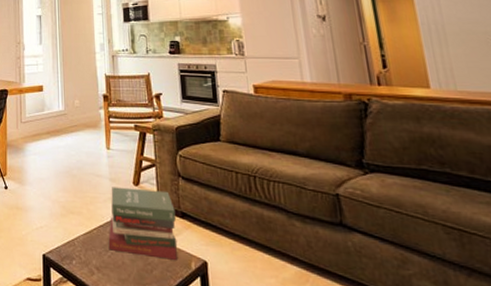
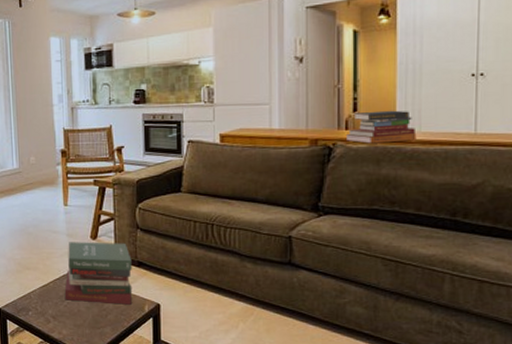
books: none [379,68,454,100] -> present [345,110,417,144]

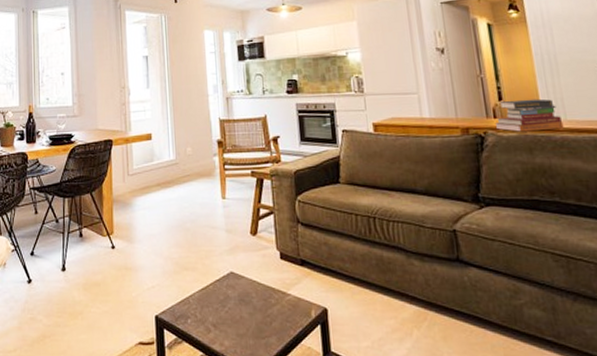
books: present [64,242,133,305] -> none [225,238,297,310]

